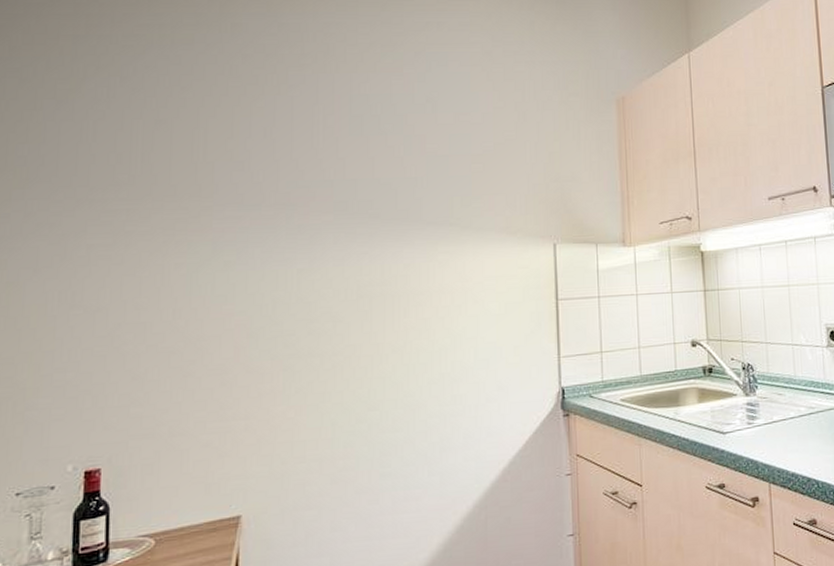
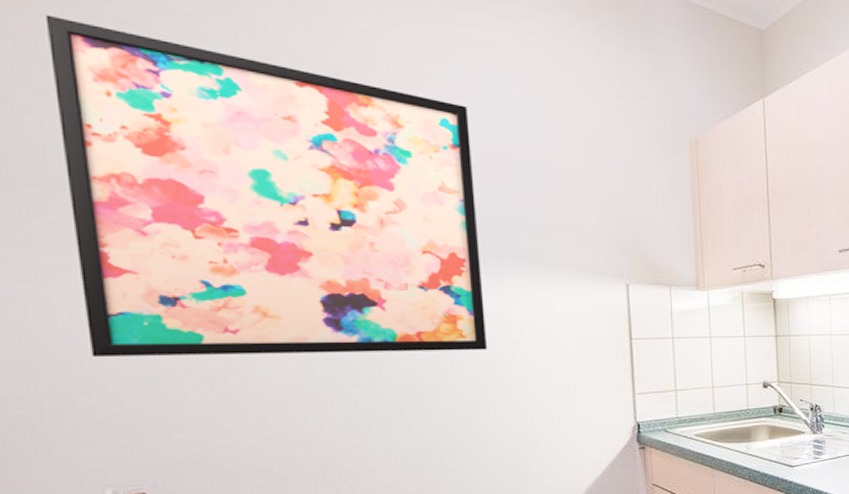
wall art: none [71,36,418,336] -> present [45,14,487,357]

